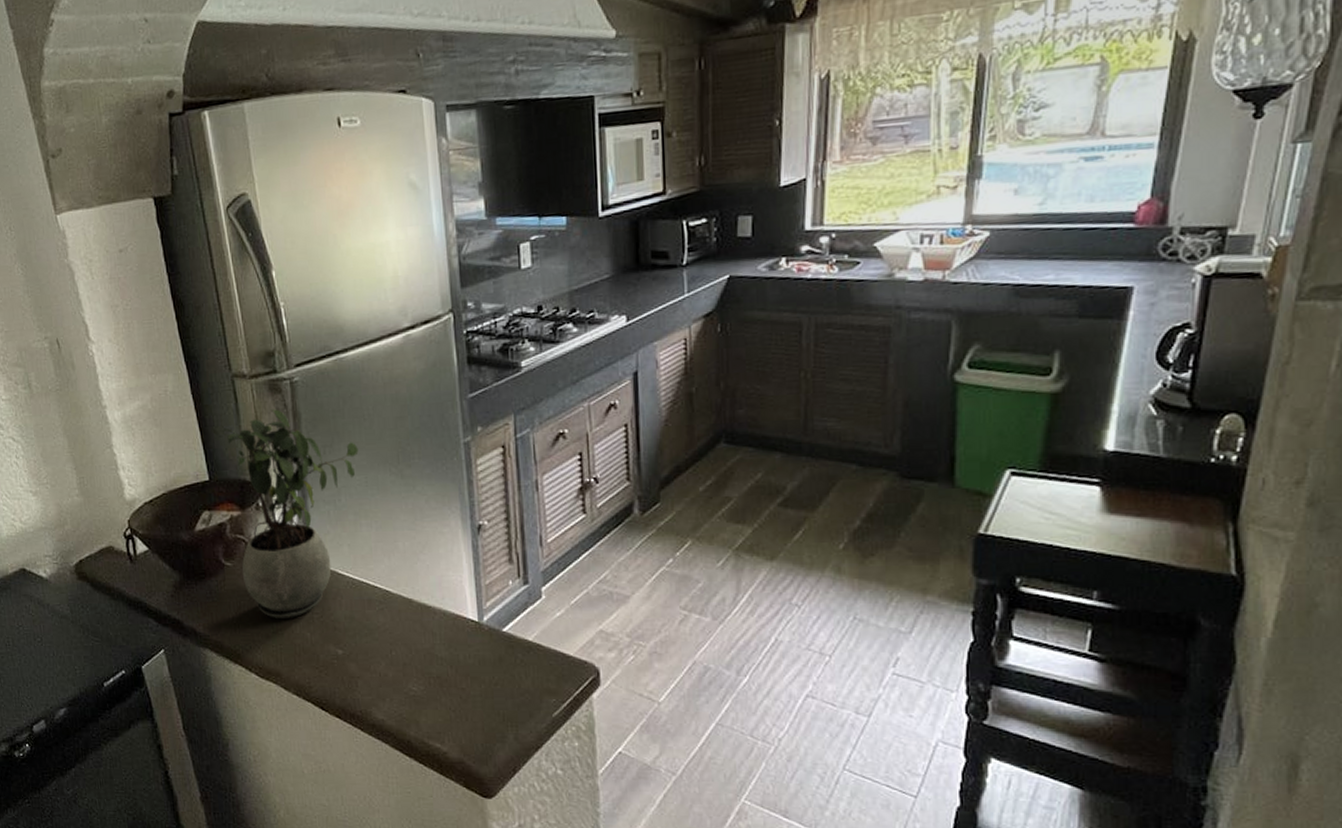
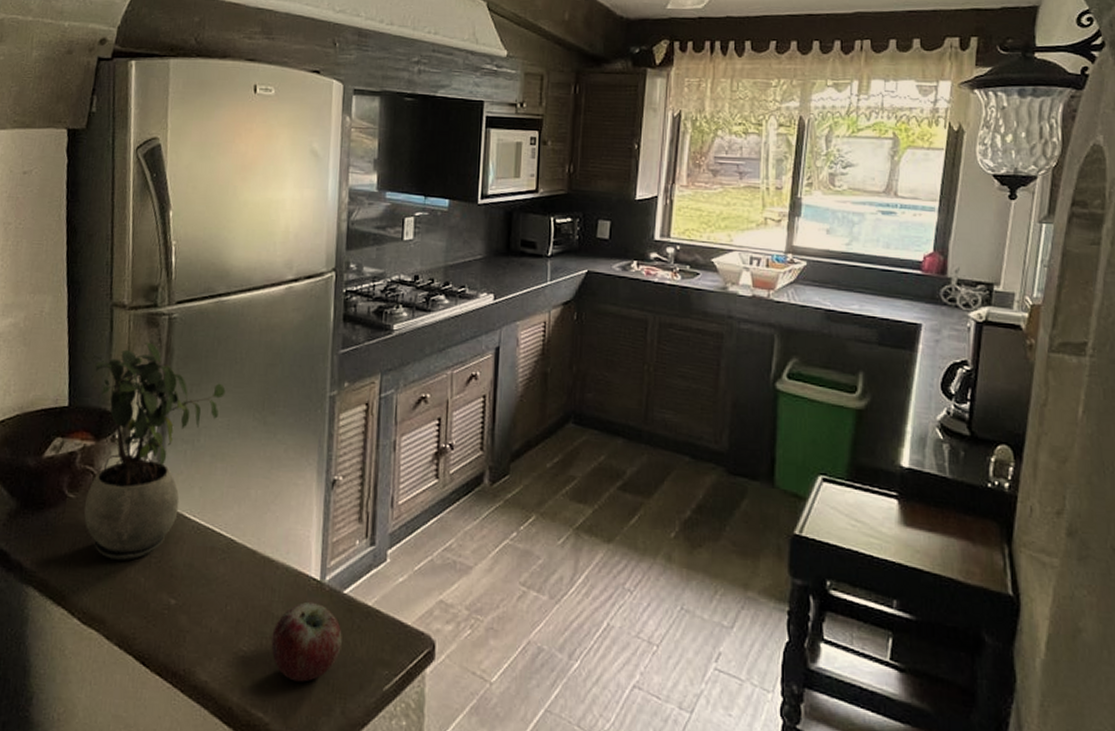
apple: none [439,641,507,714] -> present [271,601,342,682]

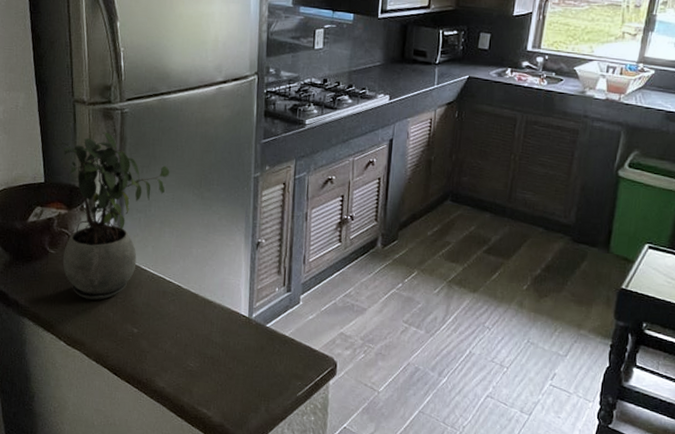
apple: present [271,601,342,682] -> none [212,332,266,389]

